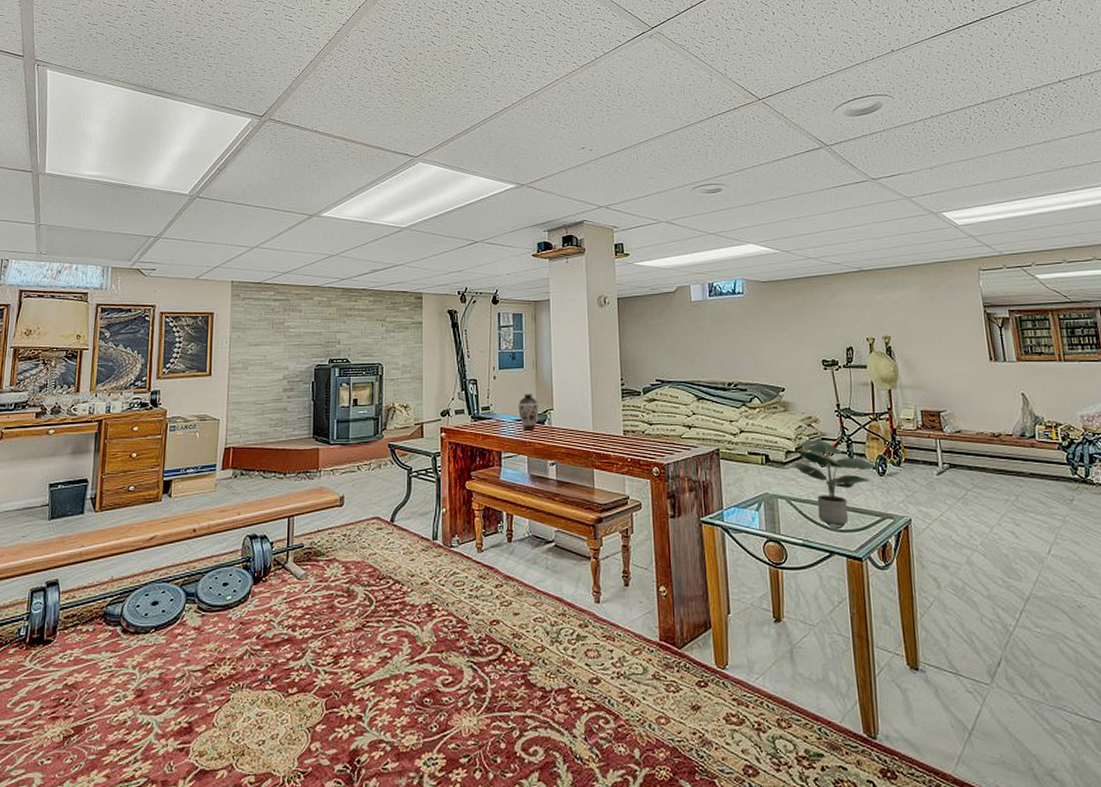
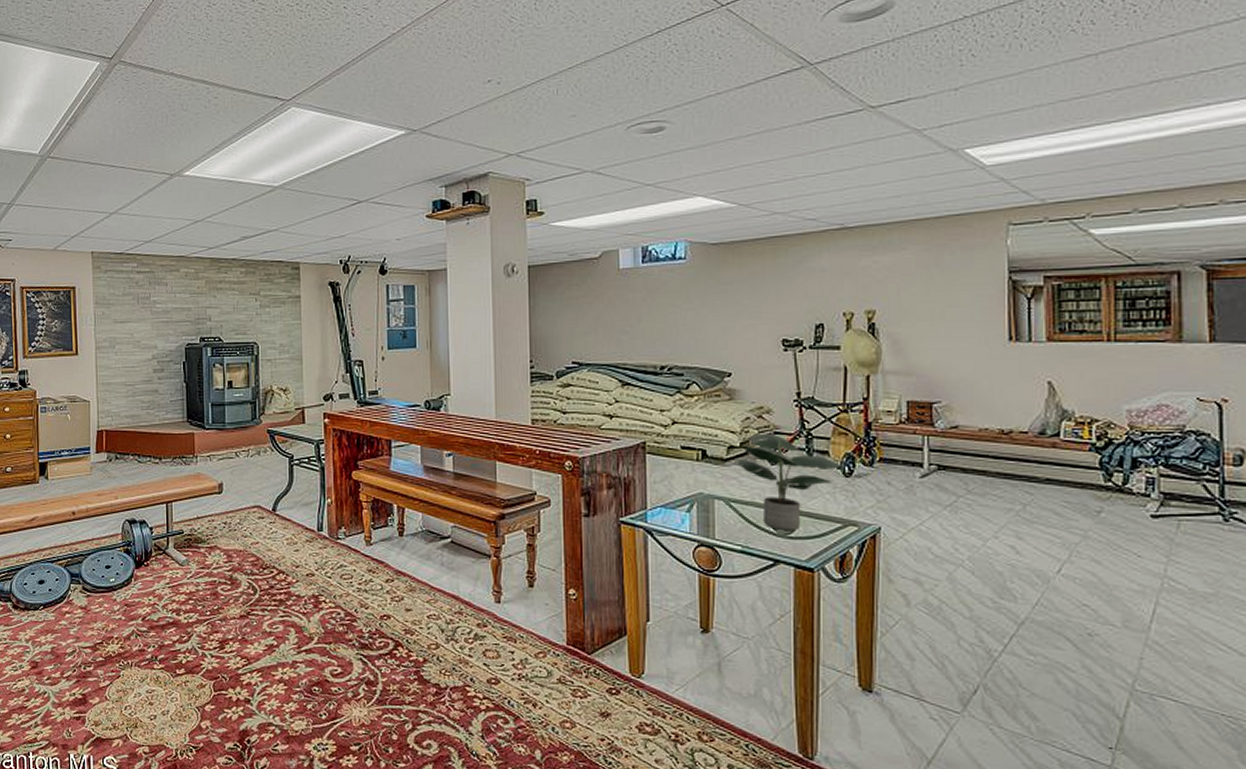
decorative vase: present [518,394,539,432] -> none [410,377,434,419]

